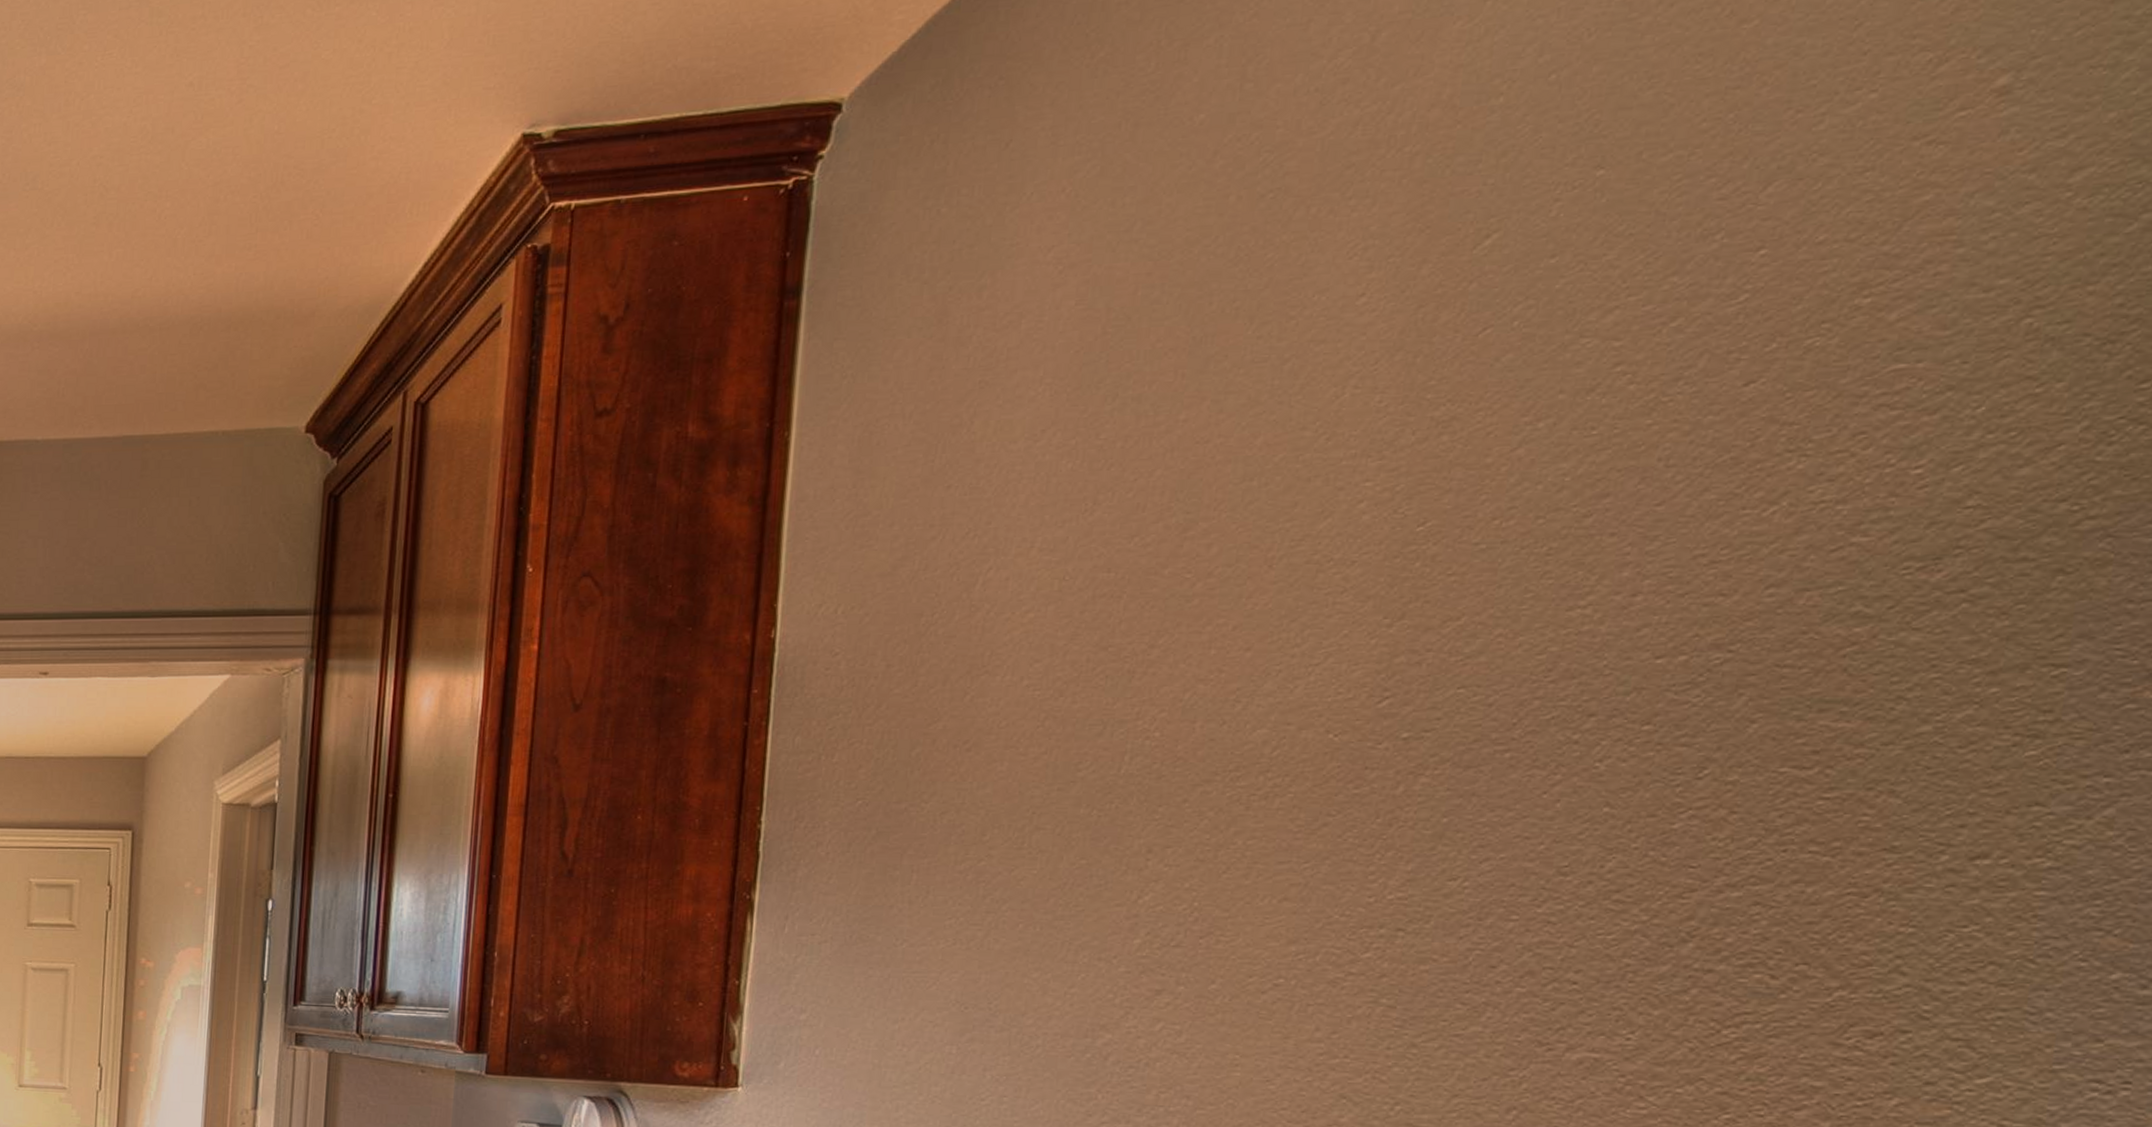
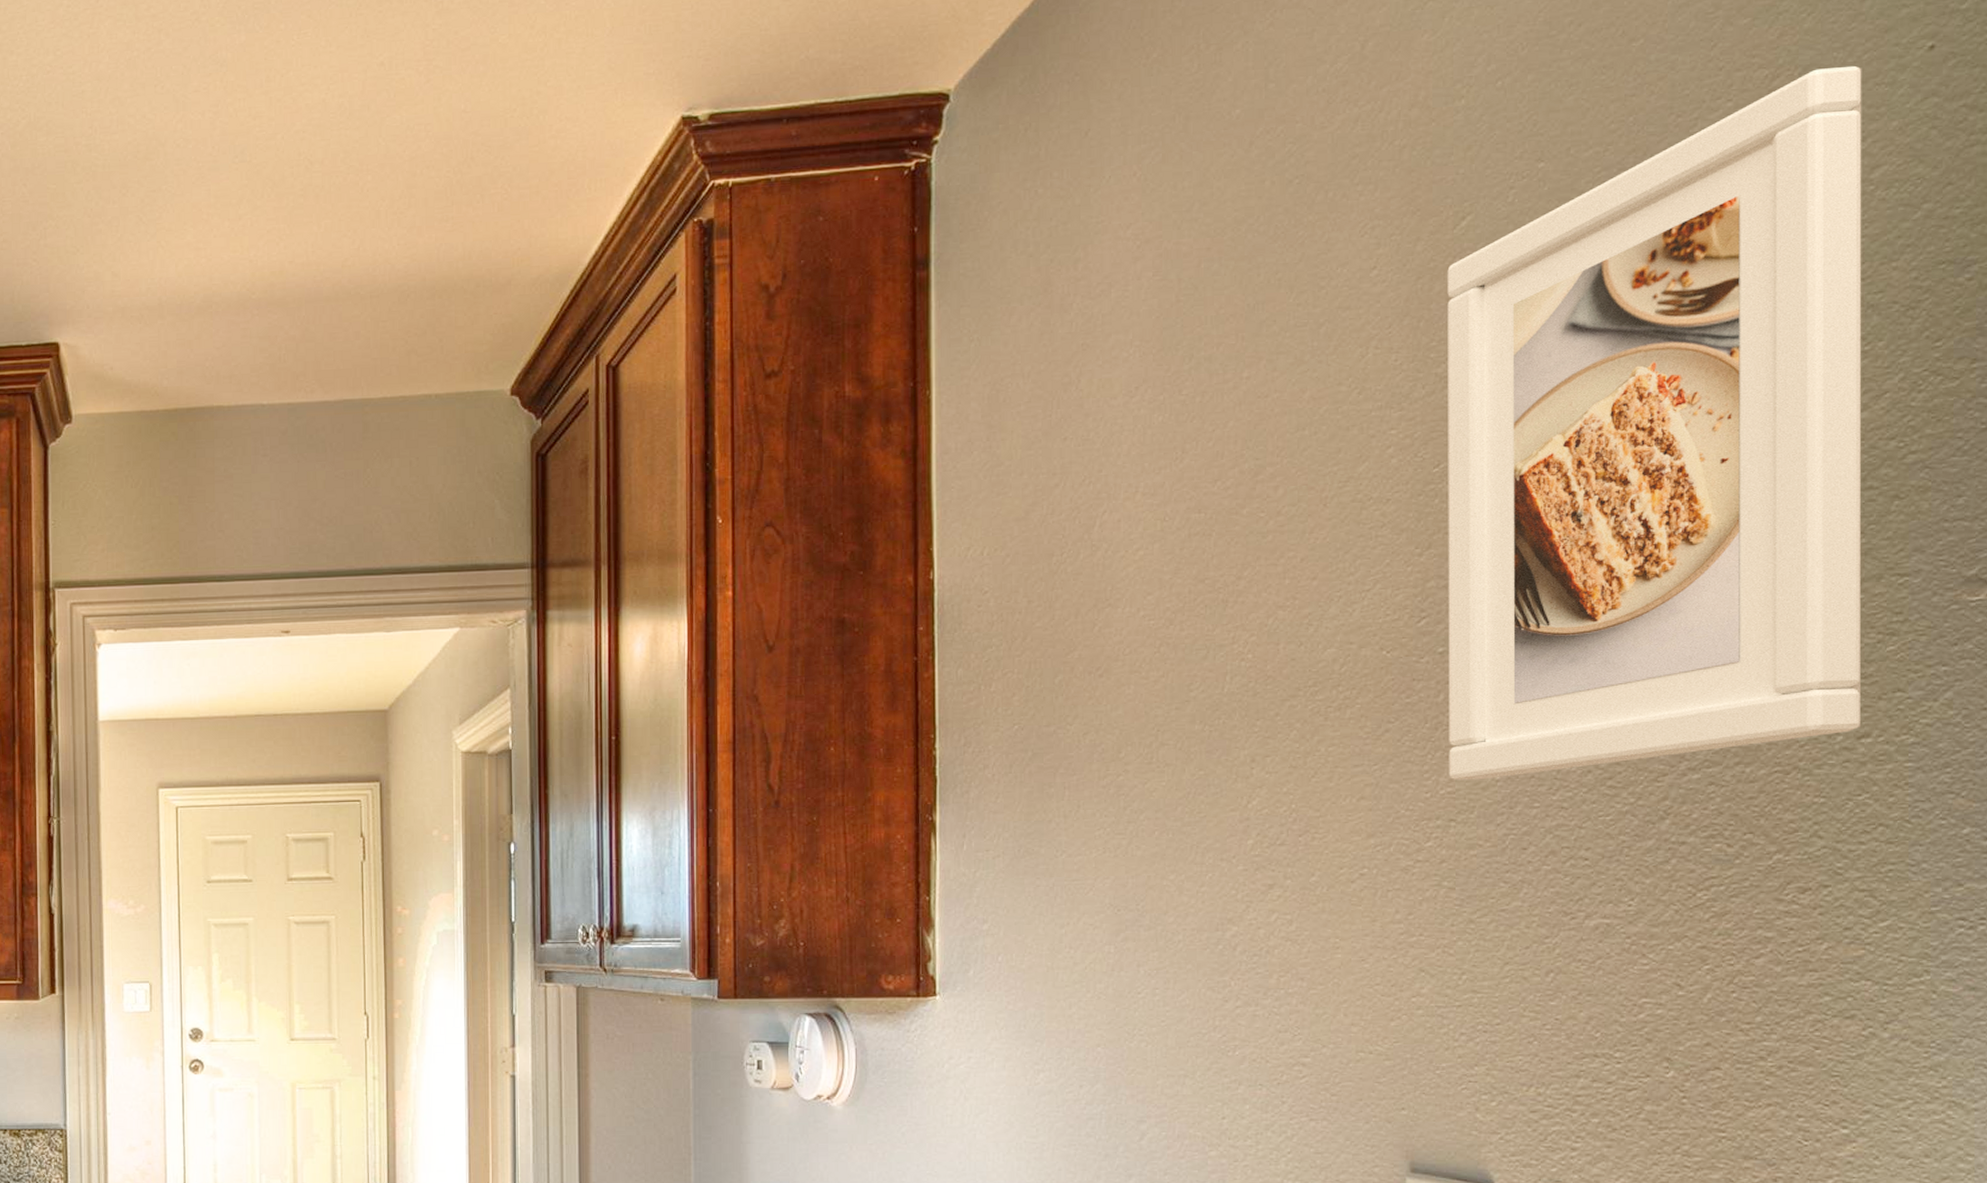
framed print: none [1401,44,2072,886] -> present [1447,65,1862,781]

